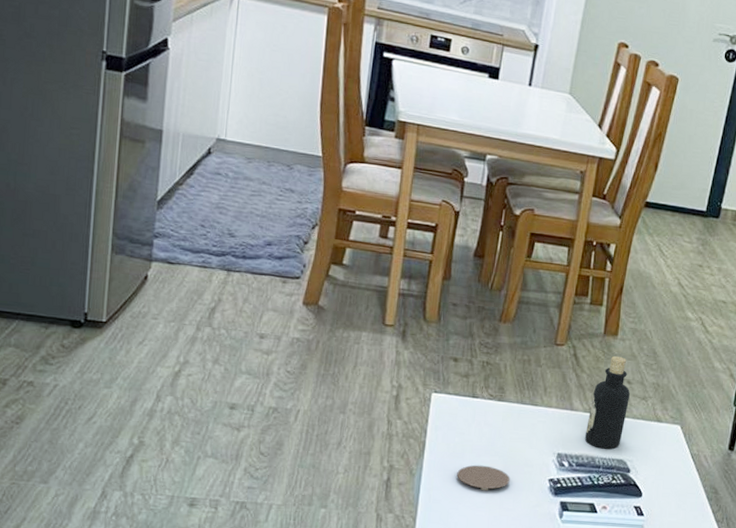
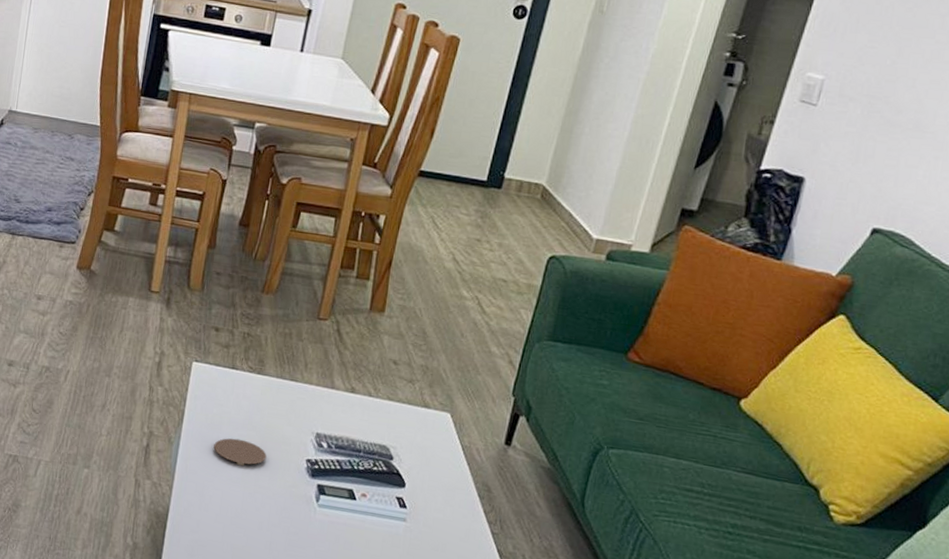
bottle: present [584,355,630,450] -> none [345,333,396,434]

